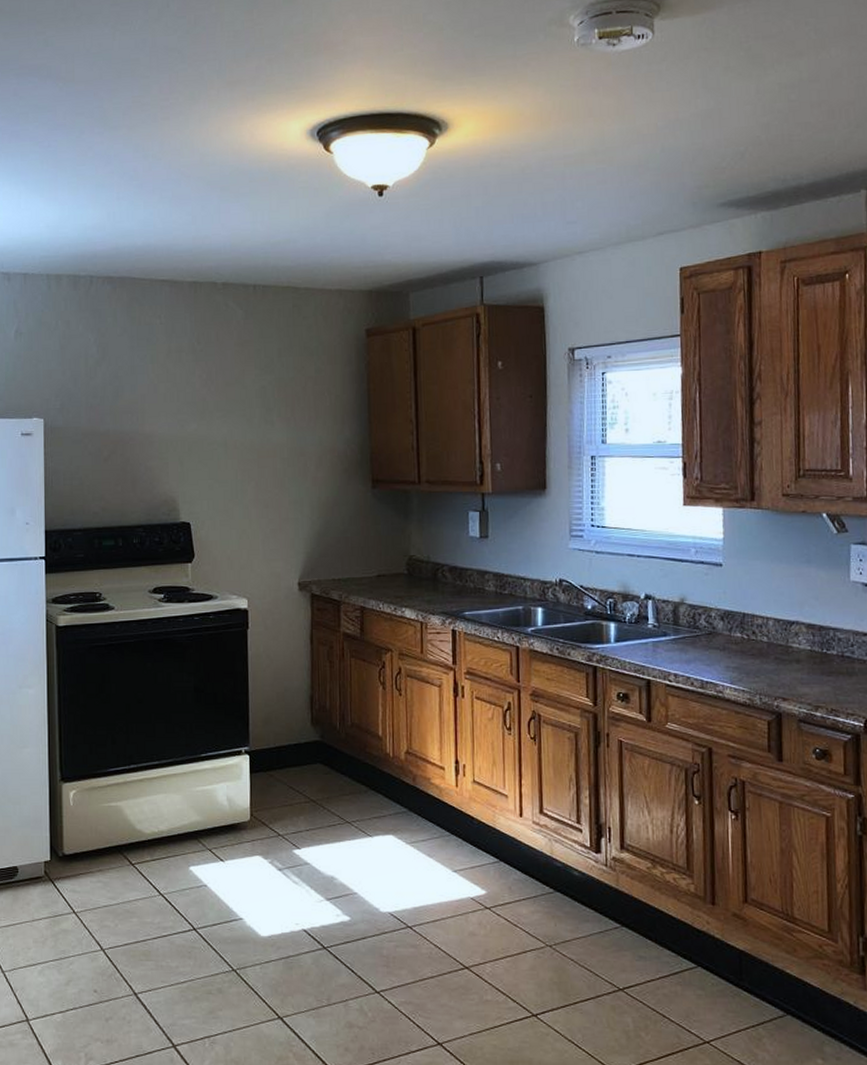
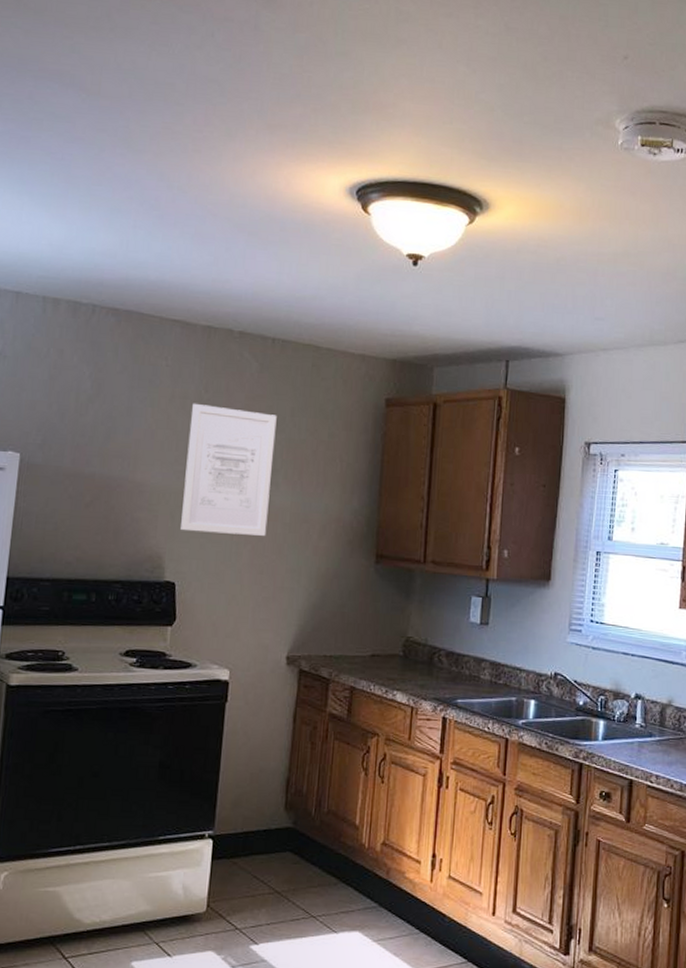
wall art: none [187,355,267,474] -> present [181,403,277,536]

